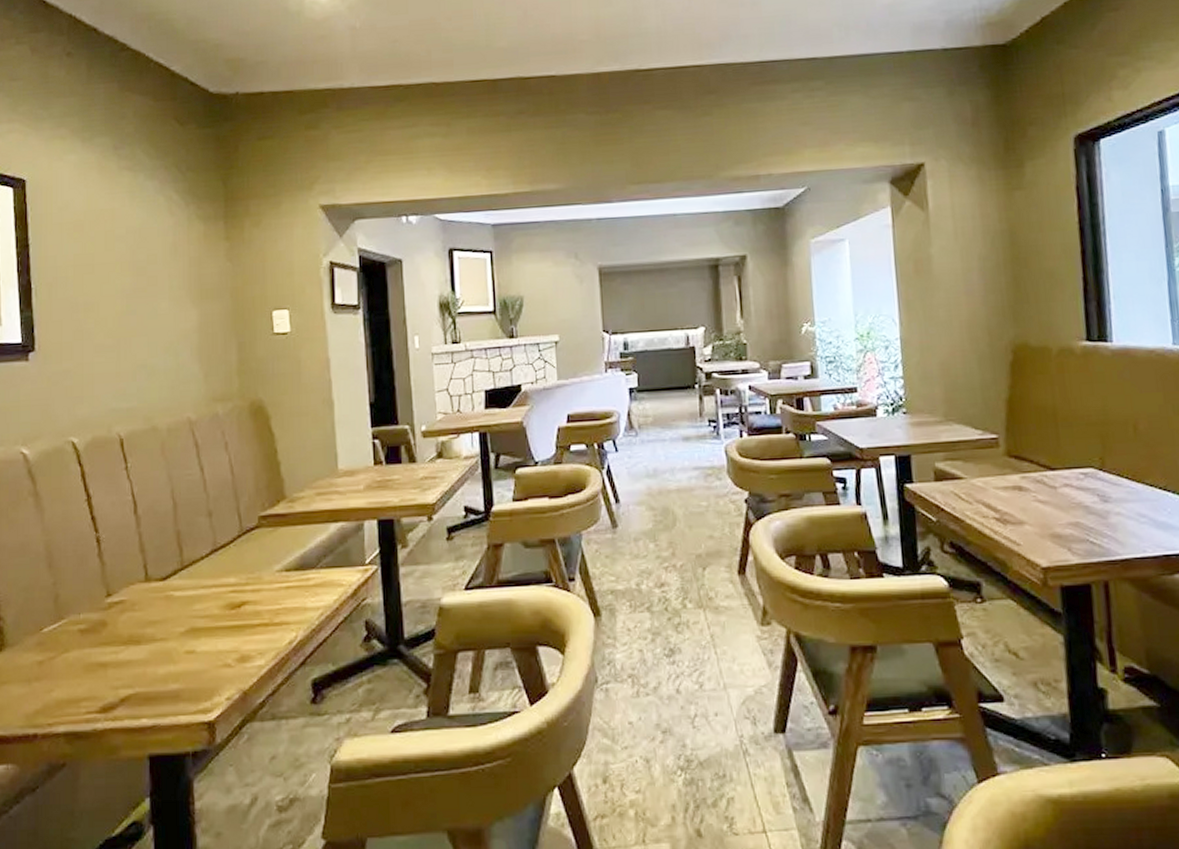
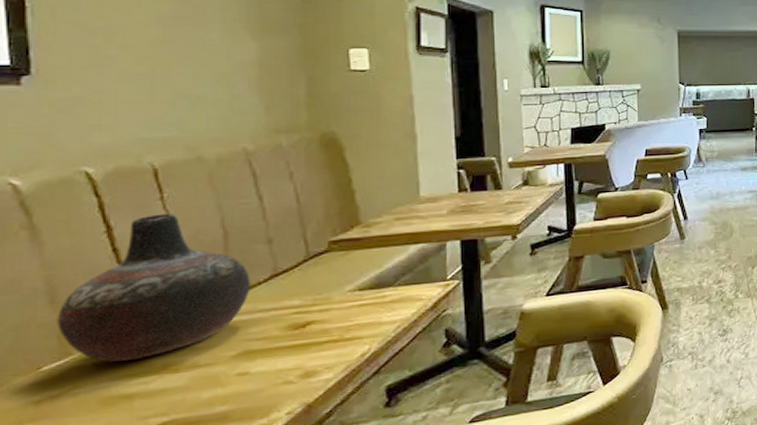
vase: none [53,483,195,629] -> present [57,213,250,362]

